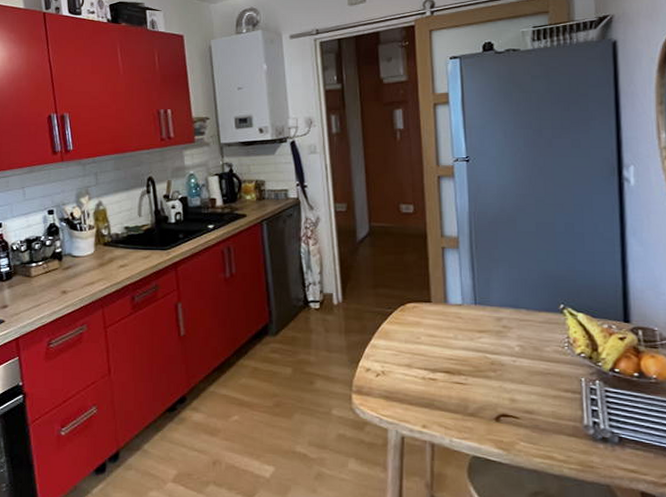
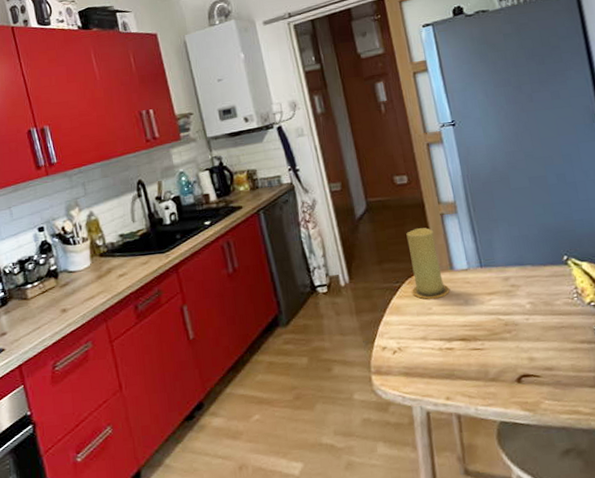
candle: none [402,258,440,329] -> present [406,227,450,299]

